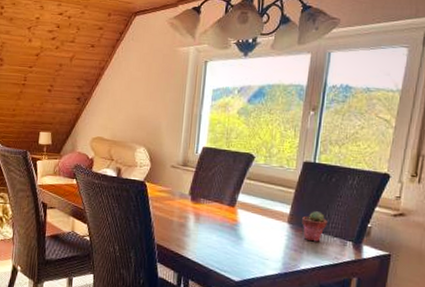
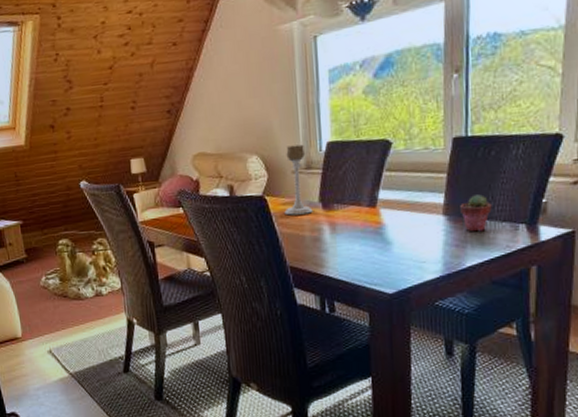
candle holder: none [159,144,185,203] -> present [284,144,313,216]

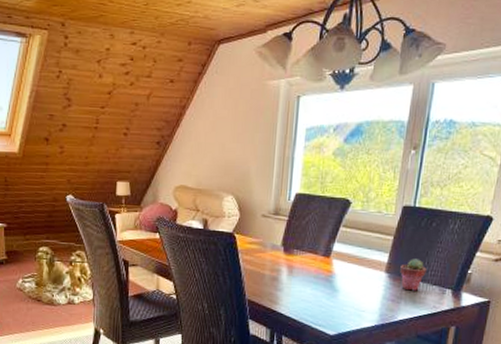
candle holder: present [284,144,313,216] -> none [250,191,276,255]

